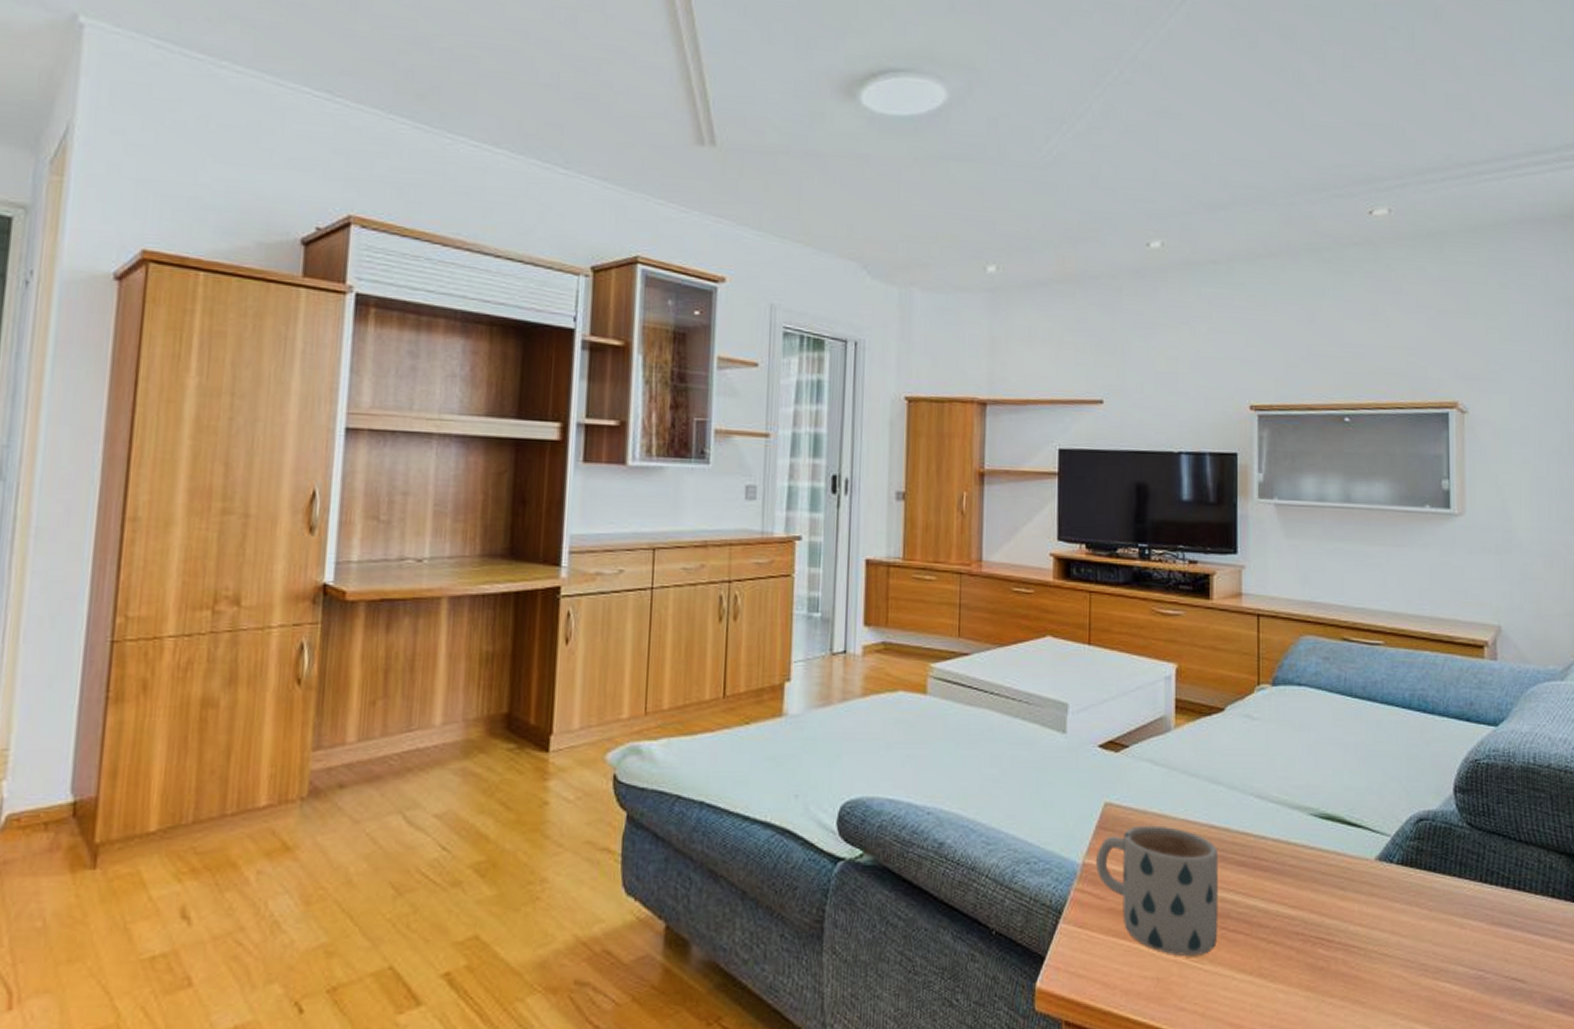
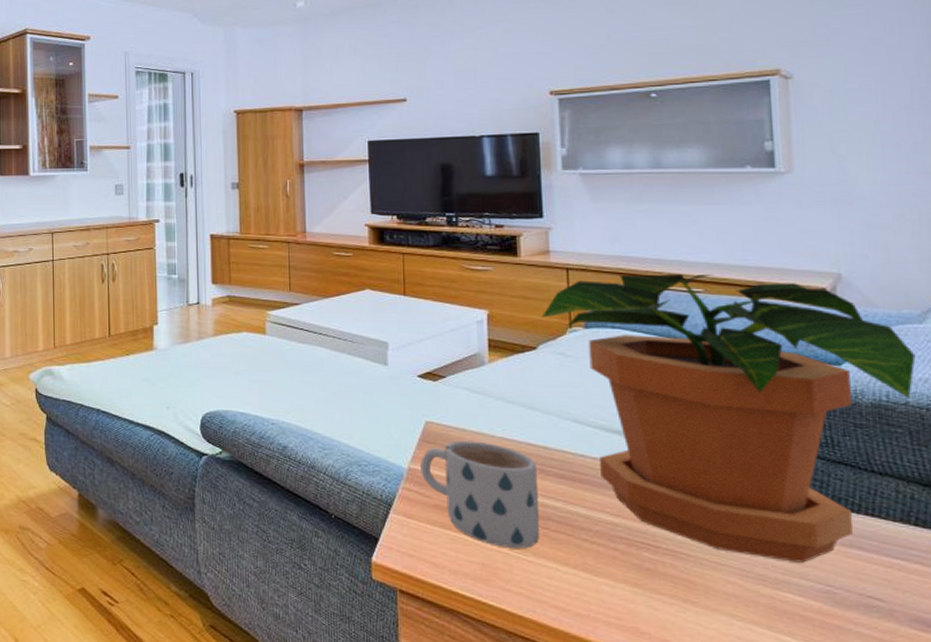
potted plant: none [1230,622,1558,947] -> present [541,274,916,563]

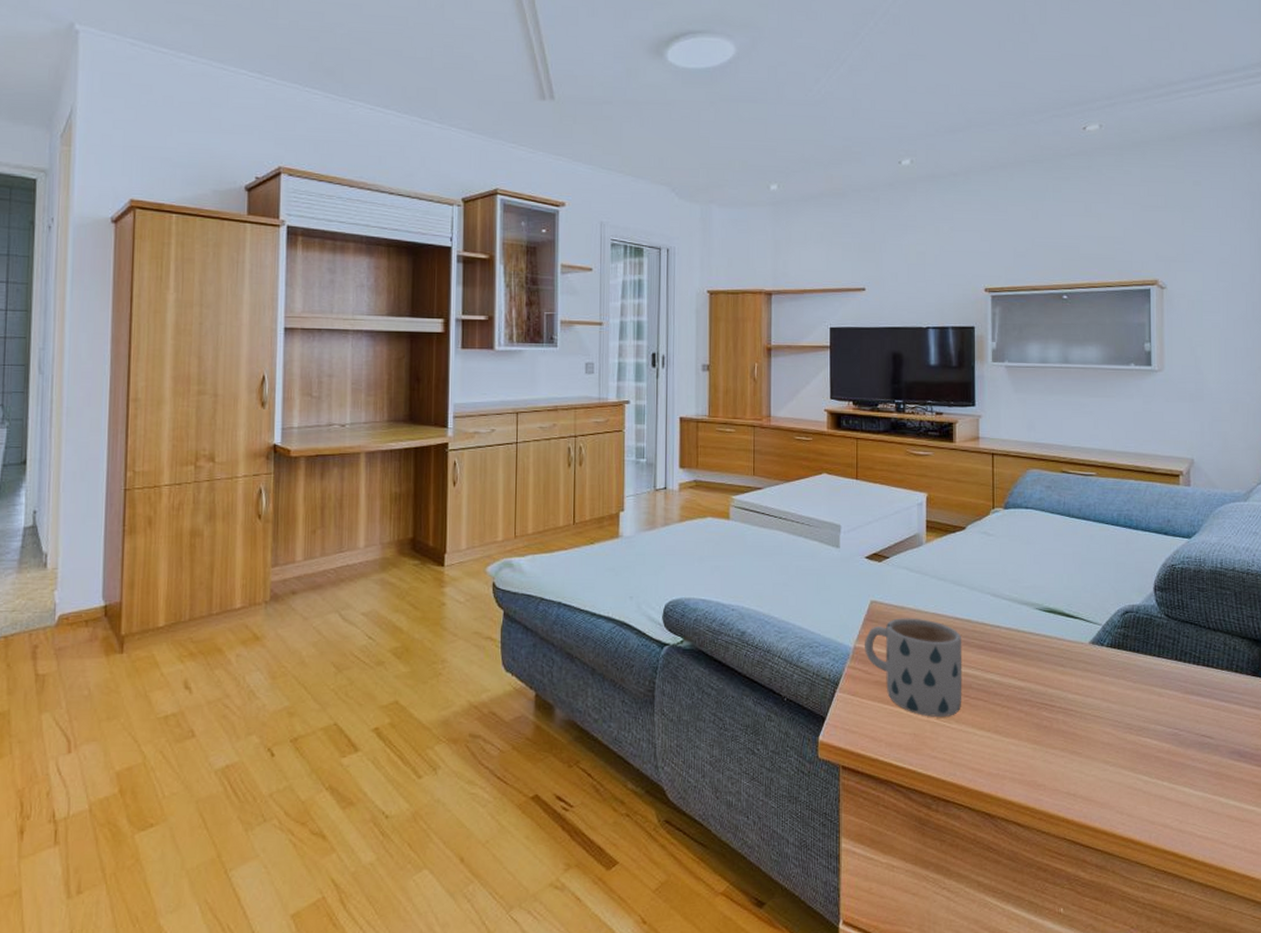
potted plant: present [541,274,916,563] -> none [970,459,1241,711]

